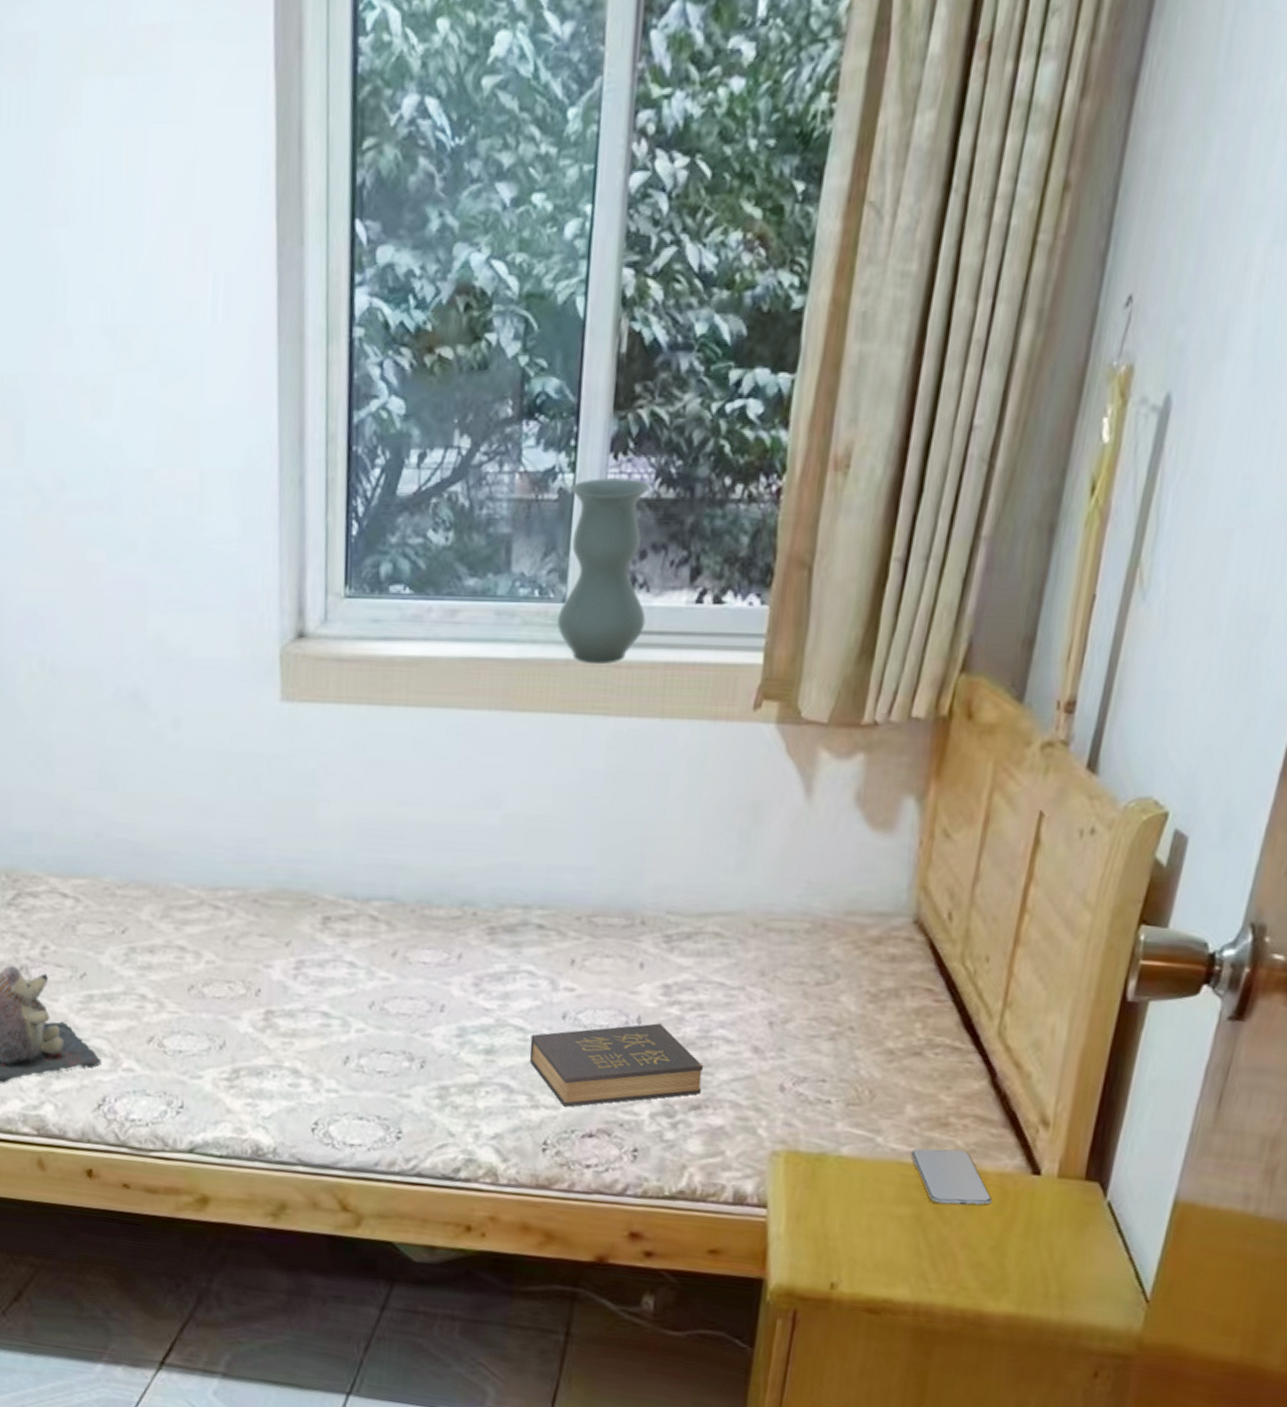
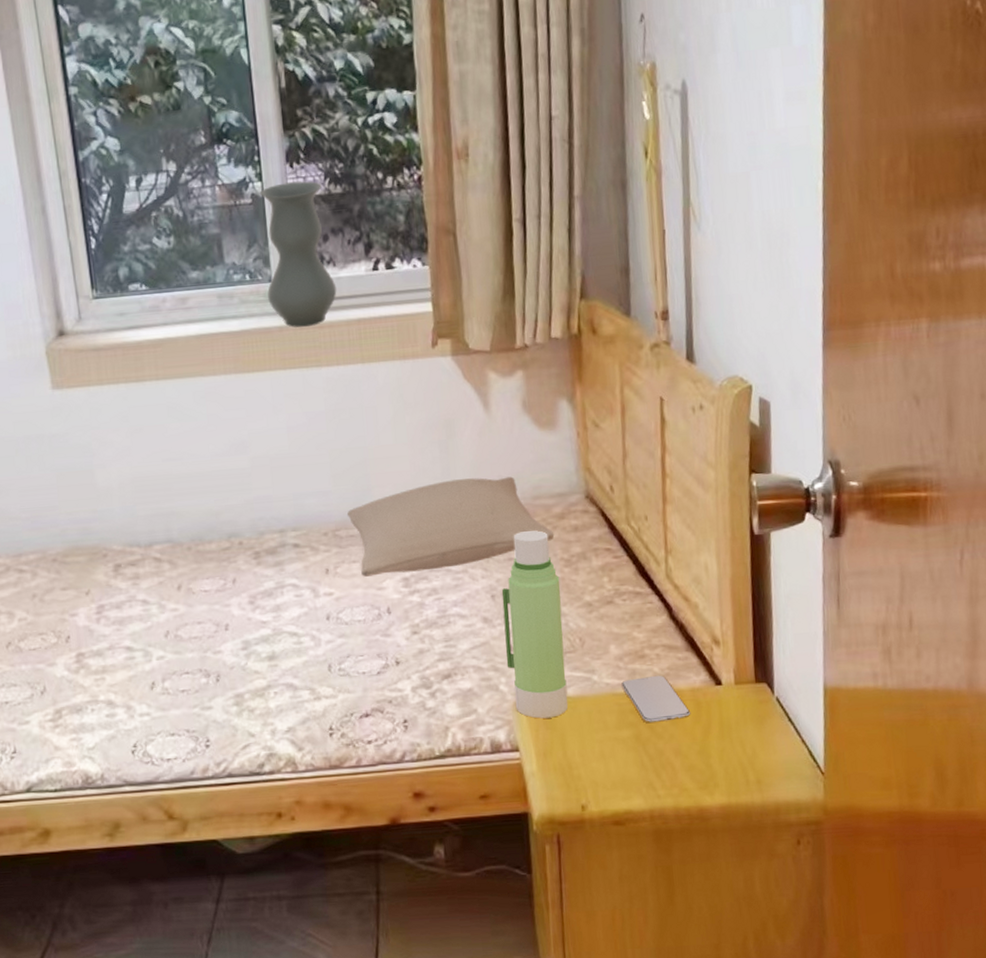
hardback book: present [529,1023,703,1107] -> none [304,611,450,694]
pillow: none [609,876,864,981] -> present [347,476,555,577]
water bottle: none [771,952,860,1177] -> present [501,530,569,719]

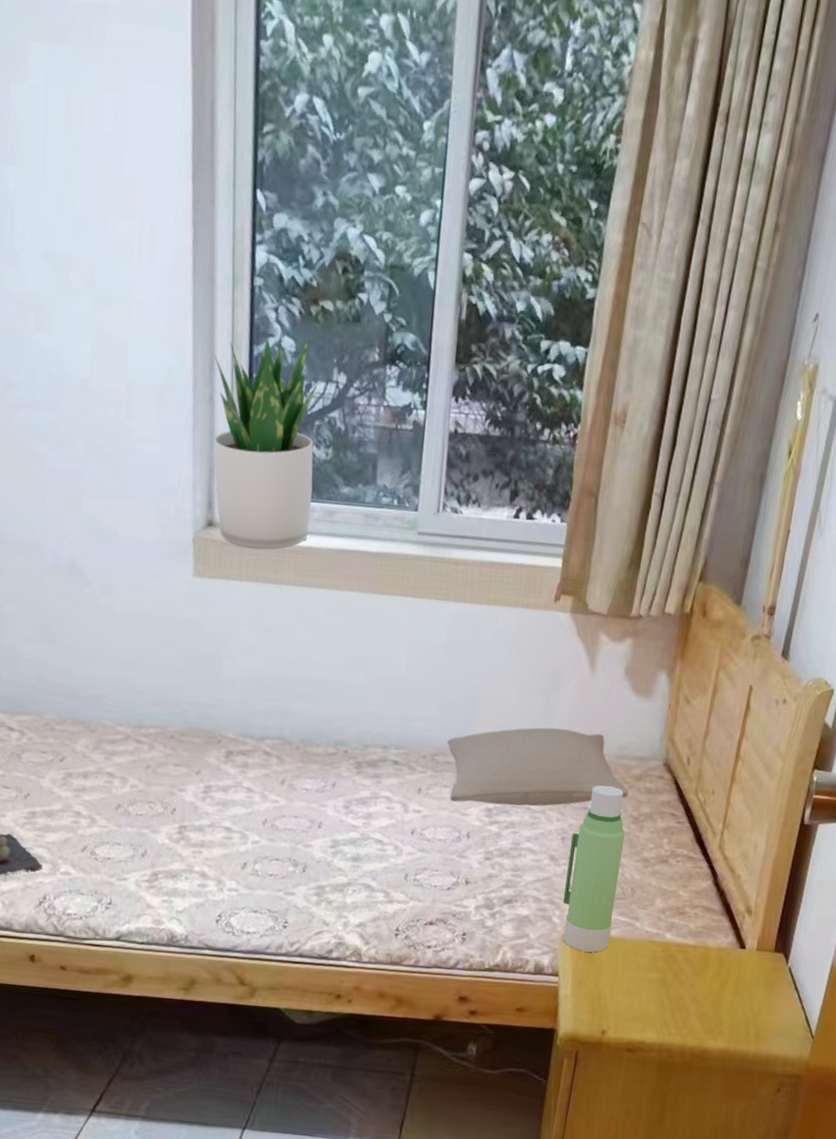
planter: none [40,128,164,351] -> present [213,331,318,550]
vase: present [260,181,337,328] -> none [411,416,482,561]
phone: present [620,675,691,724] -> none [658,930,714,972]

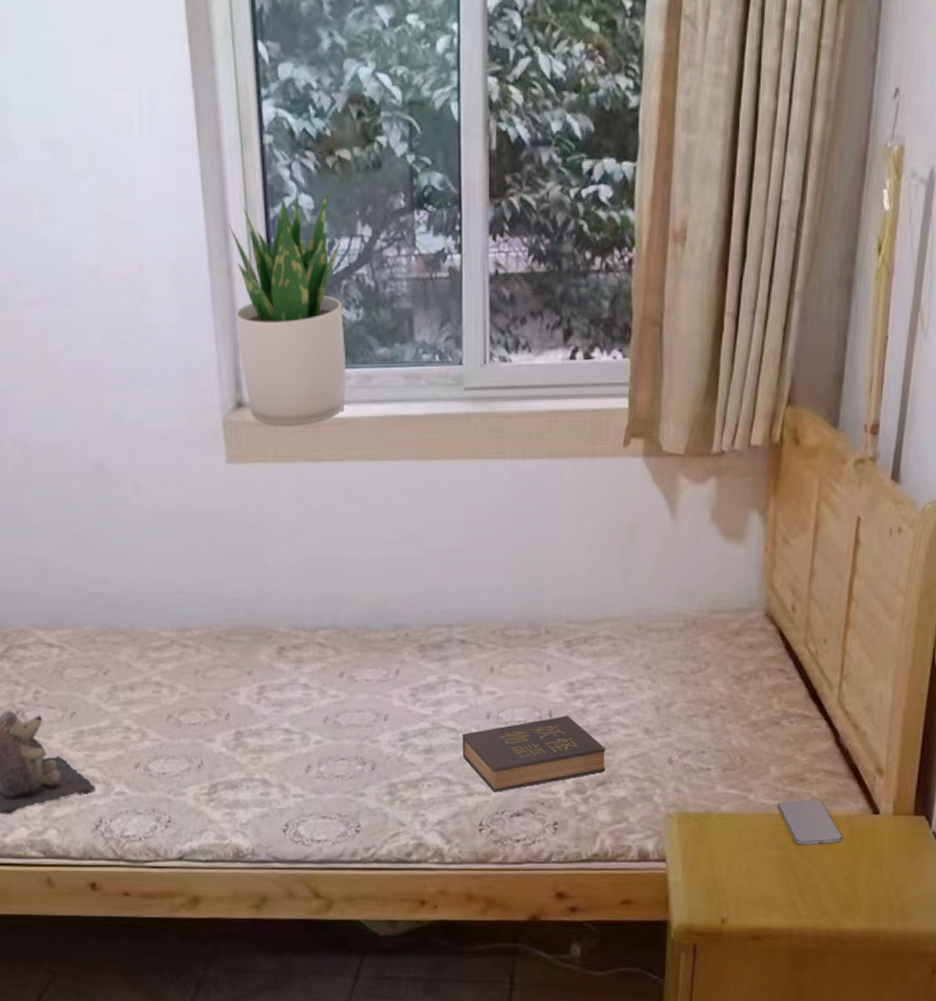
hardback book: none [386,838,514,902] -> present [462,716,606,792]
pillow: present [447,727,629,806] -> none [518,587,728,678]
water bottle: present [562,785,626,953] -> none [663,645,728,832]
phone: none [658,930,714,972] -> present [776,799,844,846]

